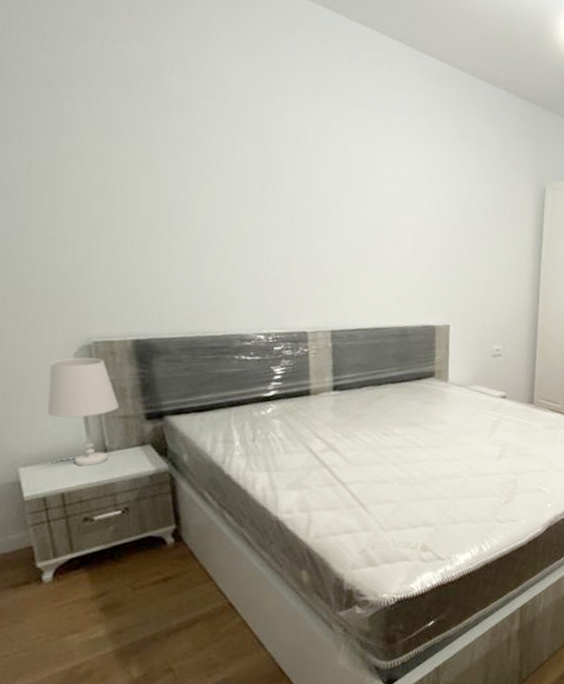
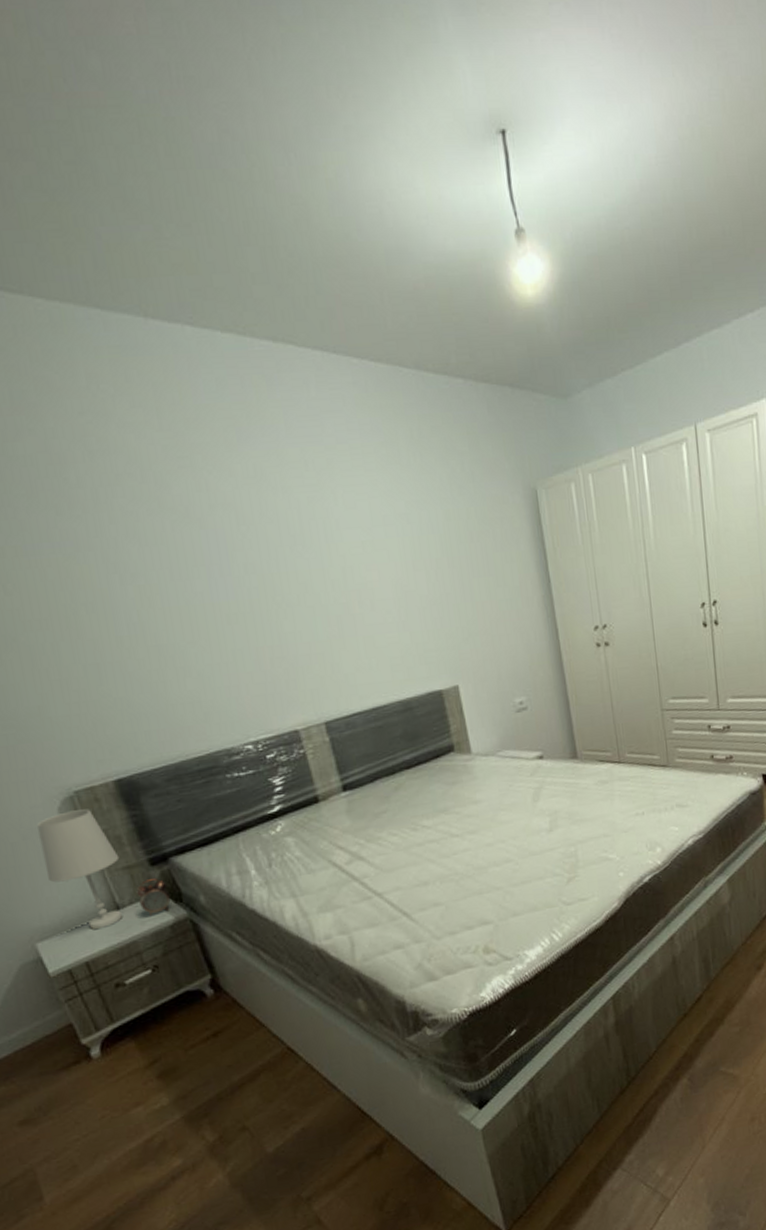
alarm clock: none [126,431,157,464] -> present [136,878,171,917]

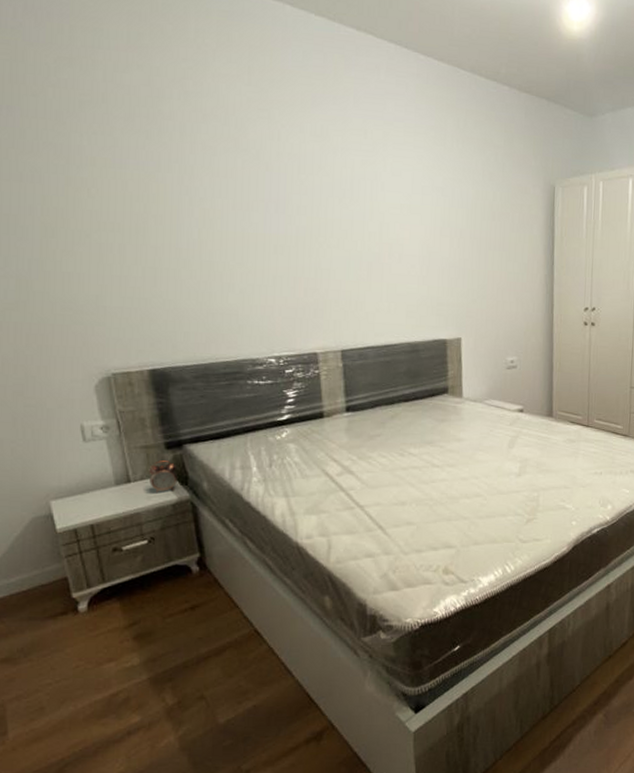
table lamp: present [37,809,122,930] -> none [73,389,140,498]

